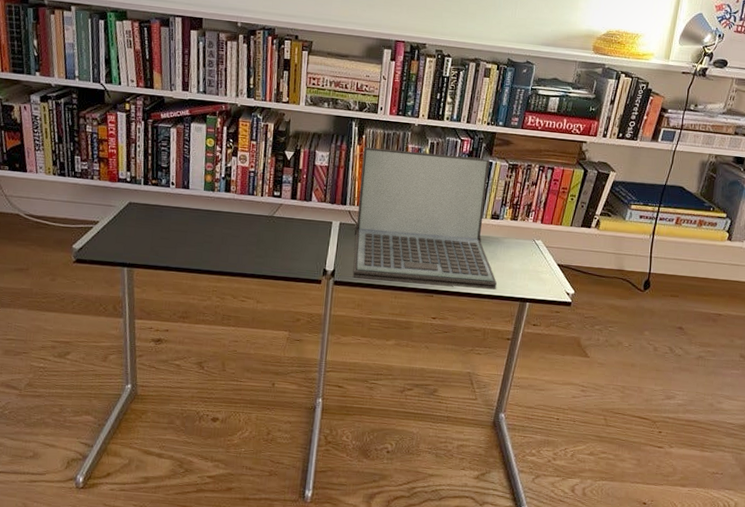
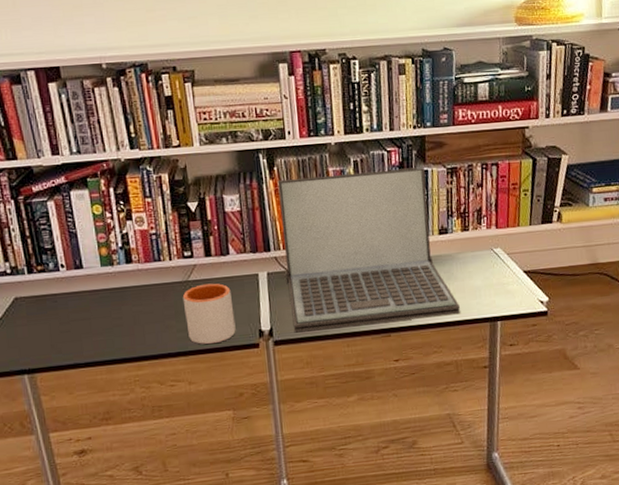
mug: none [264,221,307,273] -> present [182,283,236,345]

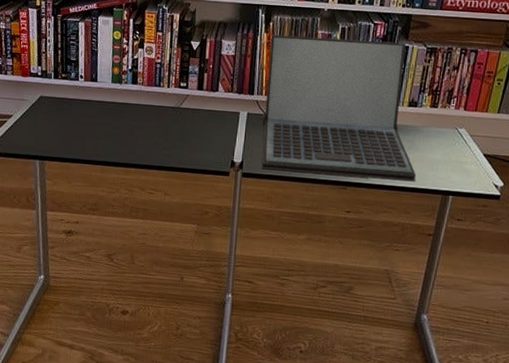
mug: present [182,283,236,345] -> none [172,112,214,165]

